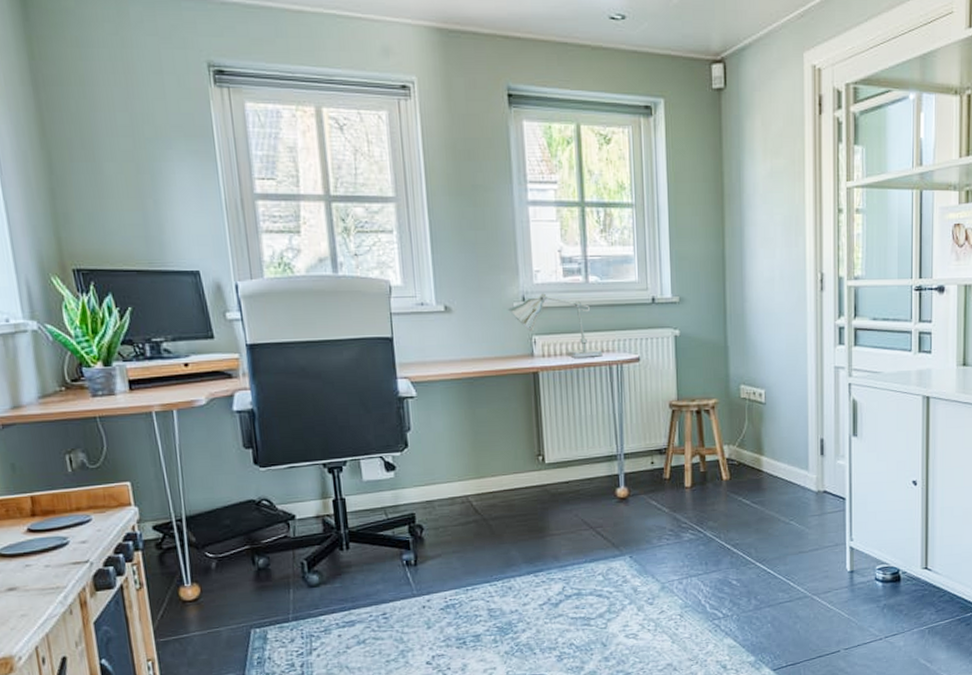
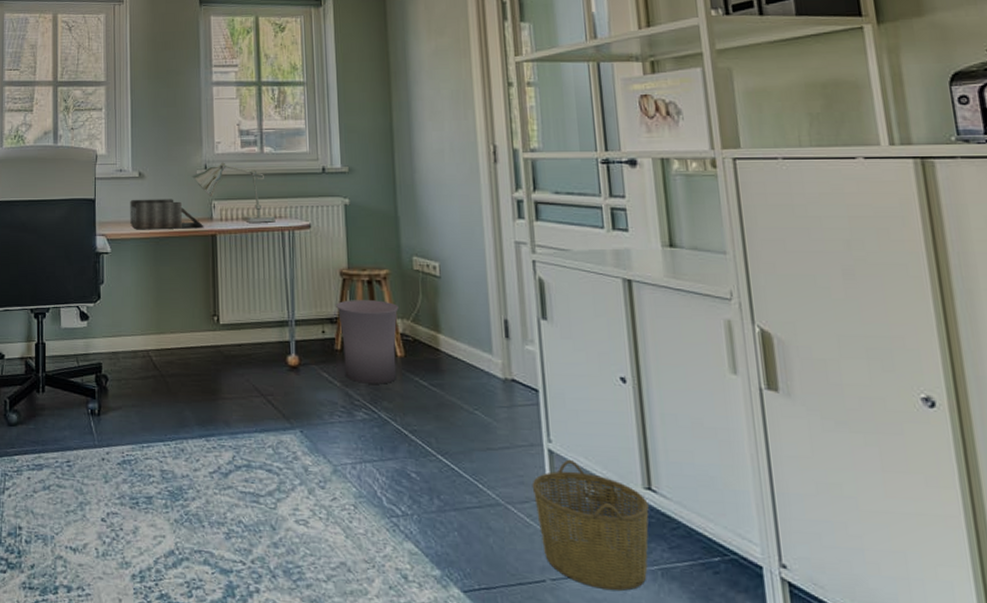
desk organizer: none [436,335,524,371] -> present [130,199,204,230]
waste bin: none [665,429,726,508] -> present [336,300,399,384]
basket: none [834,553,924,650] -> present [532,459,649,591]

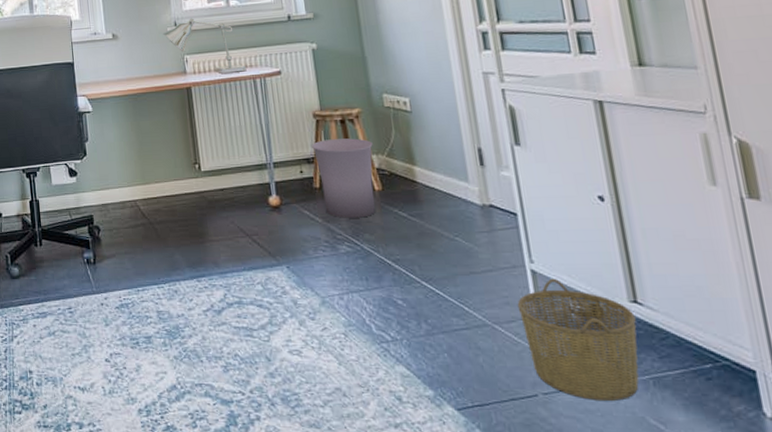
desk organizer: present [130,199,204,230] -> none [106,56,179,88]

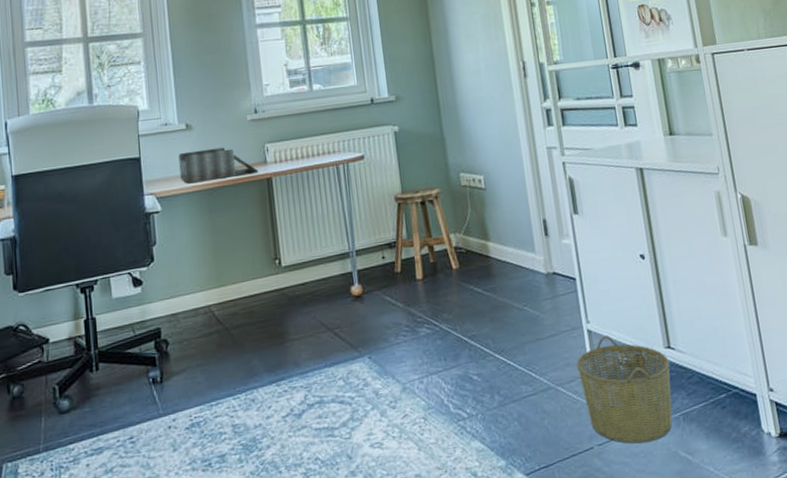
desk organizer: none [106,56,179,88] -> present [178,147,259,184]
desk lamp: present [162,18,247,74] -> none [241,104,330,162]
waste bin: present [312,138,376,218] -> none [393,218,454,301]

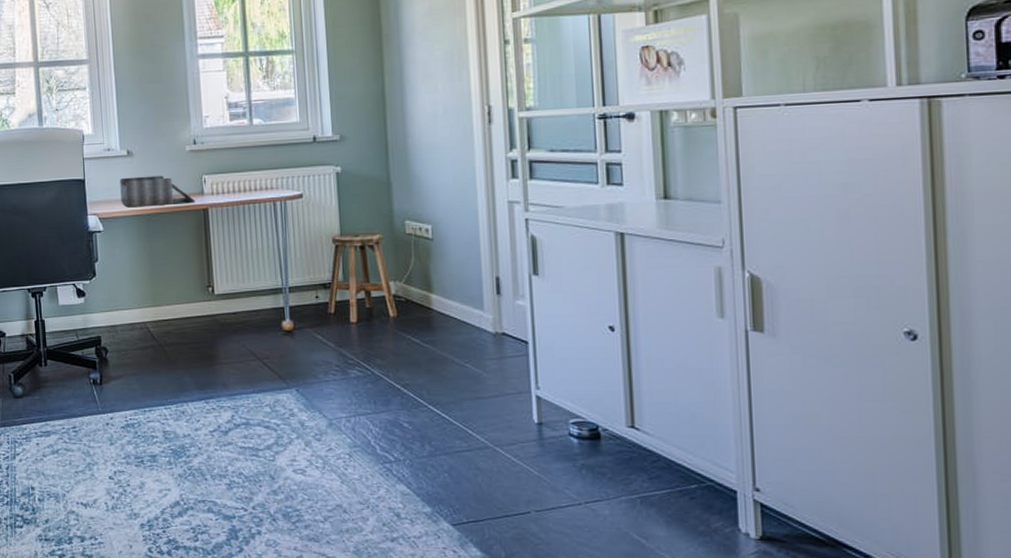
basket: present [576,335,673,444] -> none [519,404,631,518]

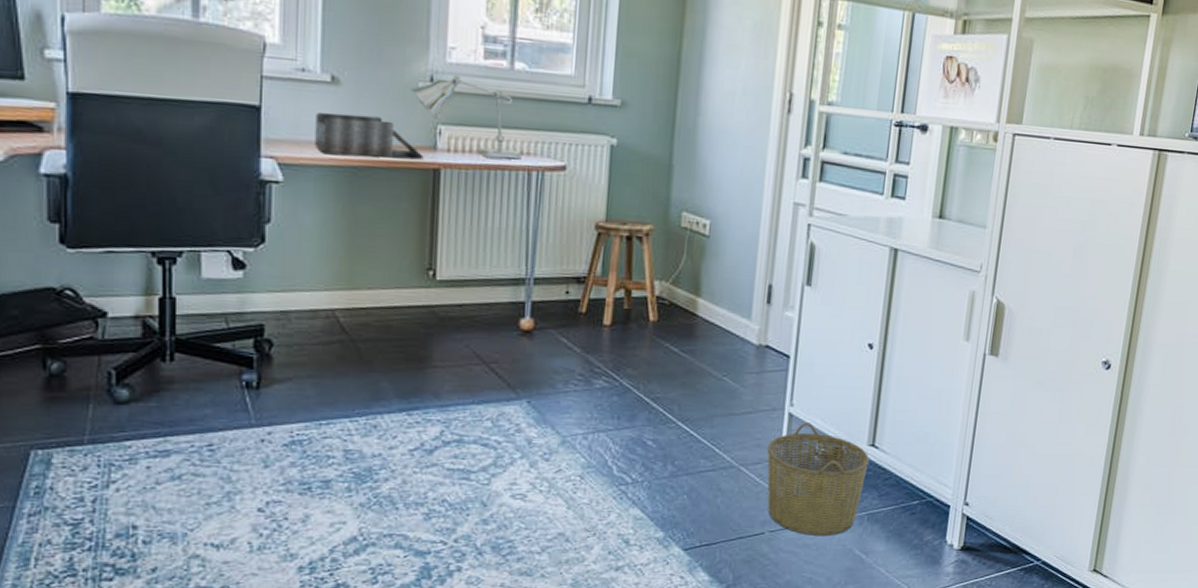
desk lamp: none [180,136,267,196] -> present [409,75,522,160]
basket: none [519,404,631,518] -> present [767,421,869,535]

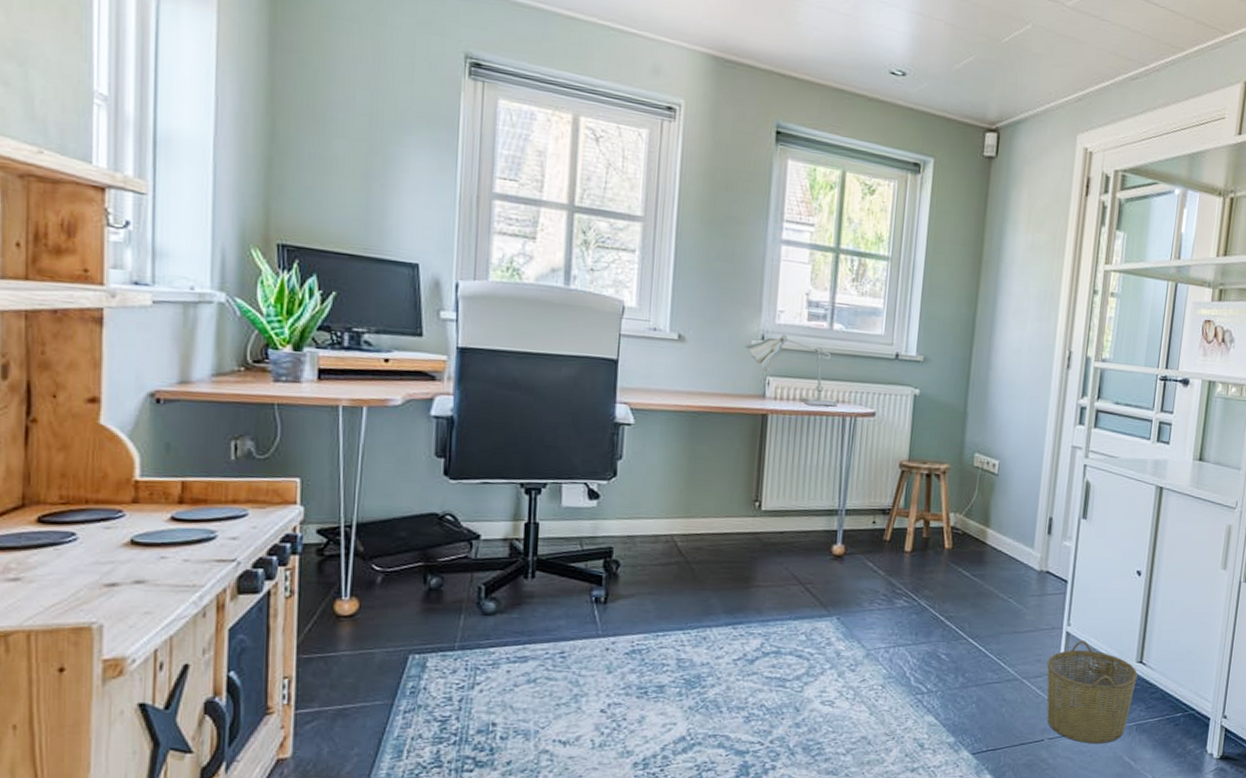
desk organizer: present [315,112,424,159] -> none [662,365,754,406]

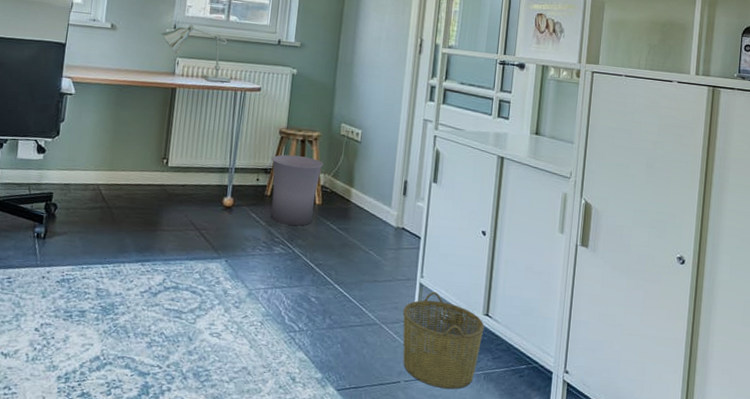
waste bin: none [890,492,954,574] -> present [270,154,323,226]

